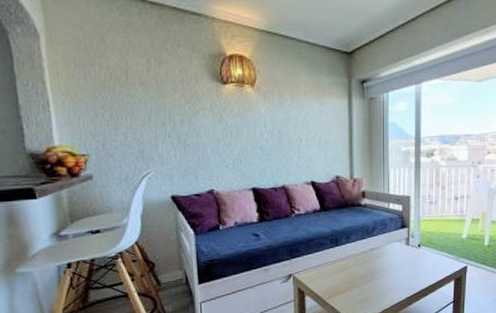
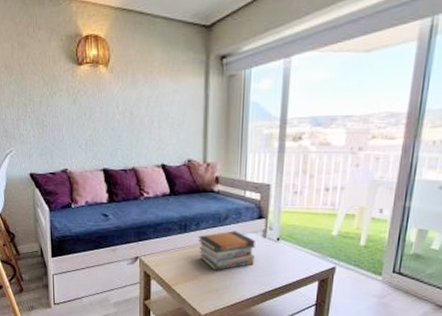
book stack: none [348,241,400,280] -> present [197,231,255,270]

